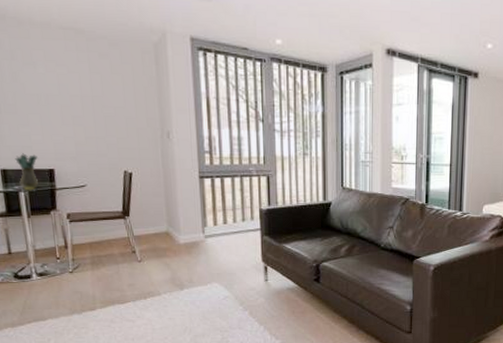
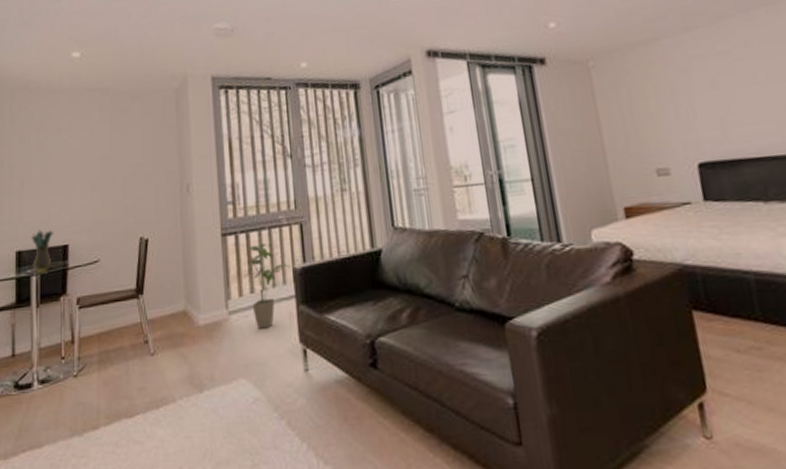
house plant: none [221,188,257,250] -> present [247,243,289,329]

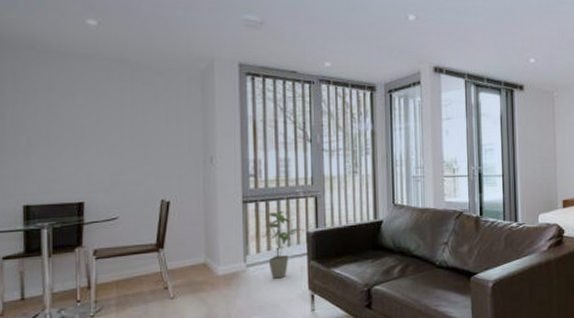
vase: present [31,230,53,275] -> none [41,187,67,228]

